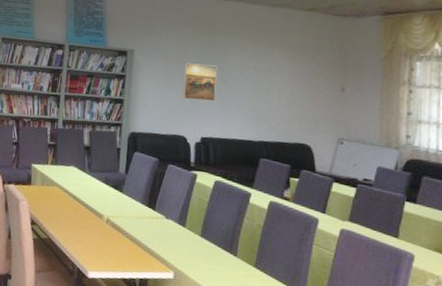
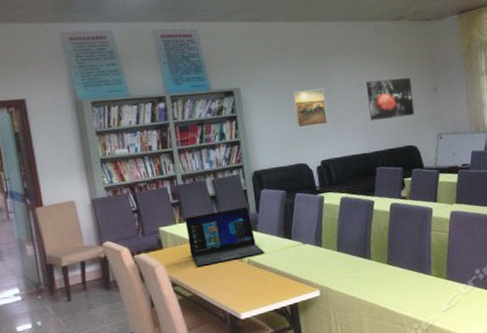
laptop: none [54,160,126,217] -> present [185,206,265,267]
wall art: none [262,67,315,112] -> present [366,78,415,121]

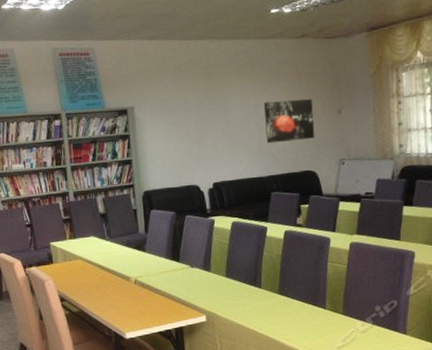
laptop: present [185,206,265,267] -> none [75,226,152,283]
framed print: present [292,89,327,128] -> none [186,109,221,149]

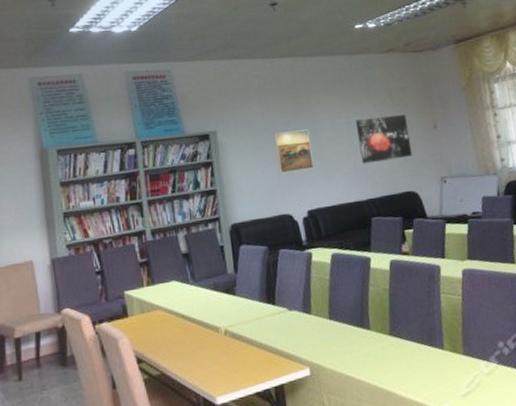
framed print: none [186,109,221,149] -> present [274,129,314,174]

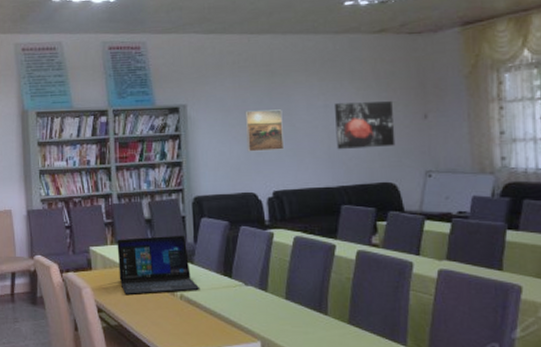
laptop: none [153,265,245,339] -> present [117,235,200,294]

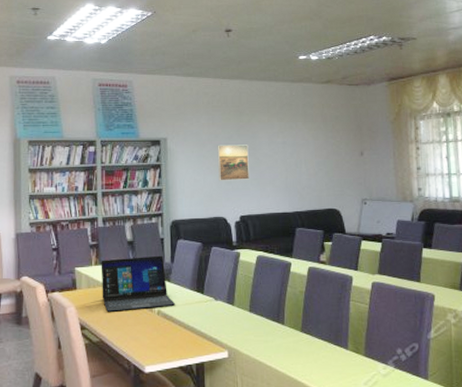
wall art: present [335,101,396,150] -> none [291,140,339,181]

